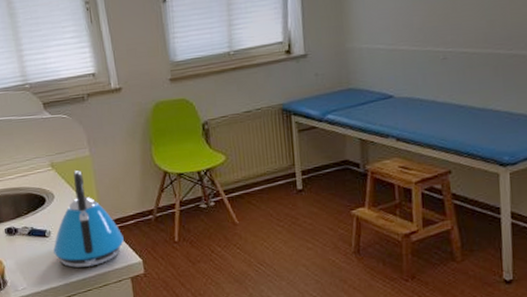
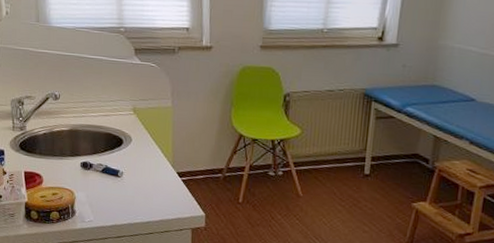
kettle: present [53,169,124,268] -> none [123,118,191,212]

